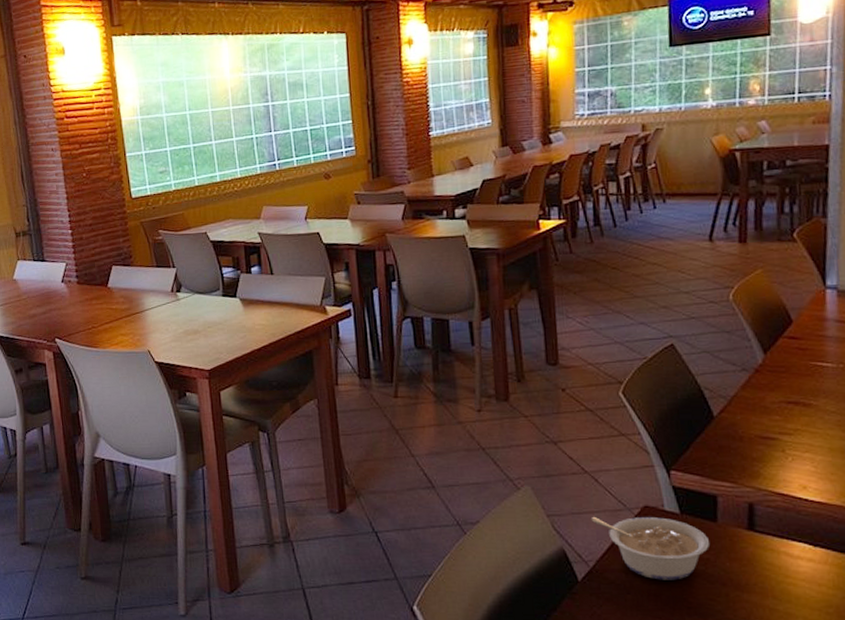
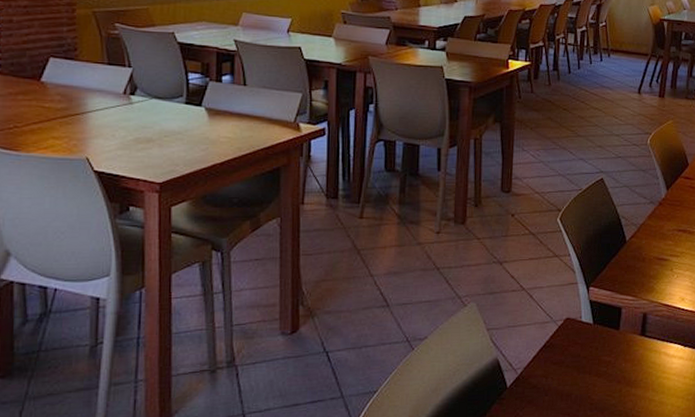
legume: present [590,516,711,580] -> none [523,327,613,382]

